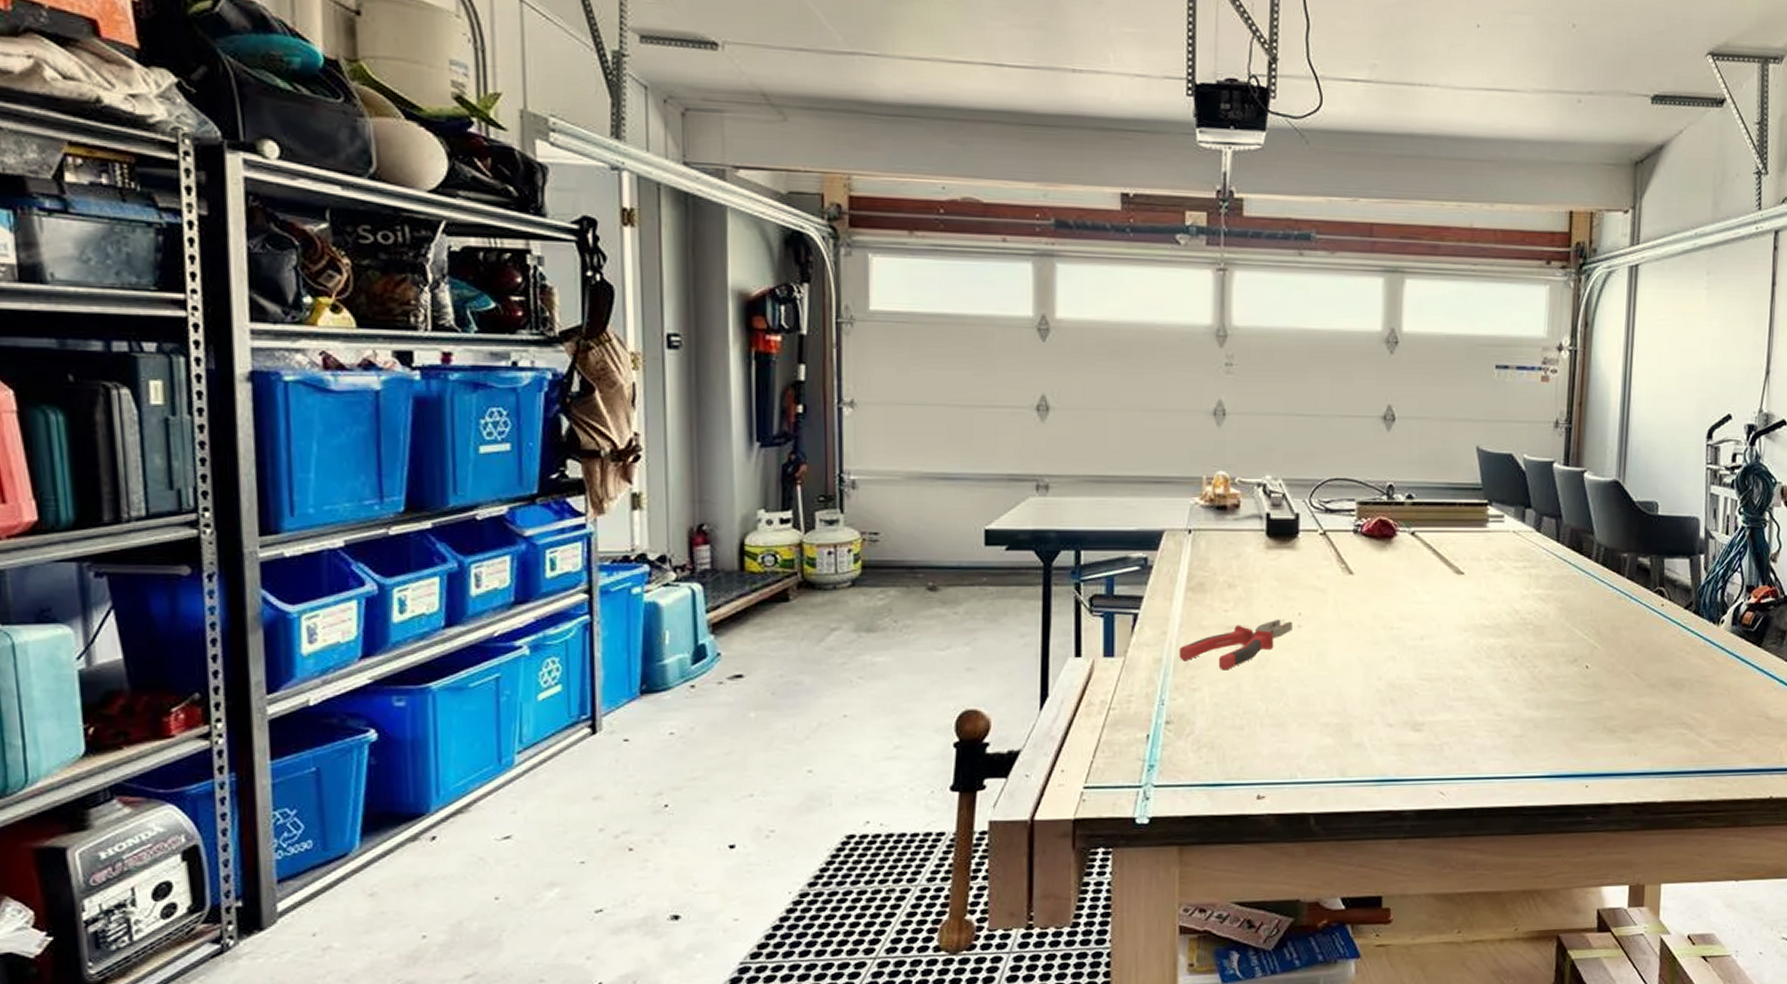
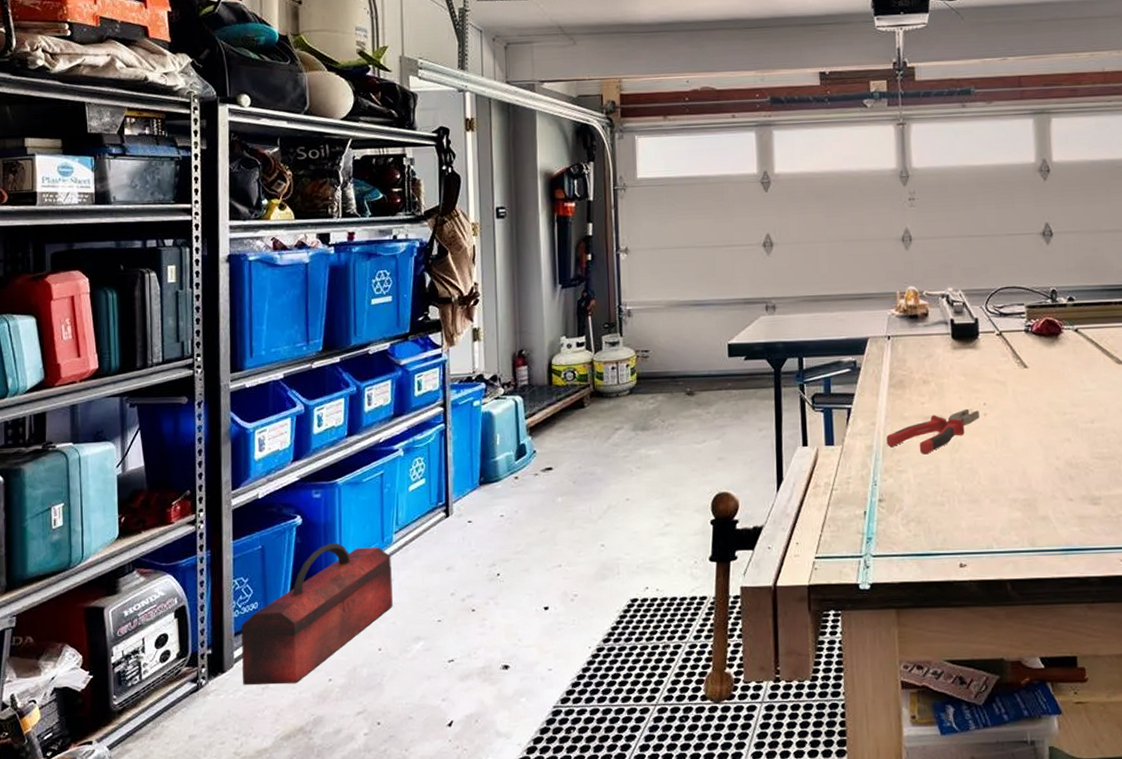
toolbox: none [287,764,515,945] -> present [241,542,393,685]

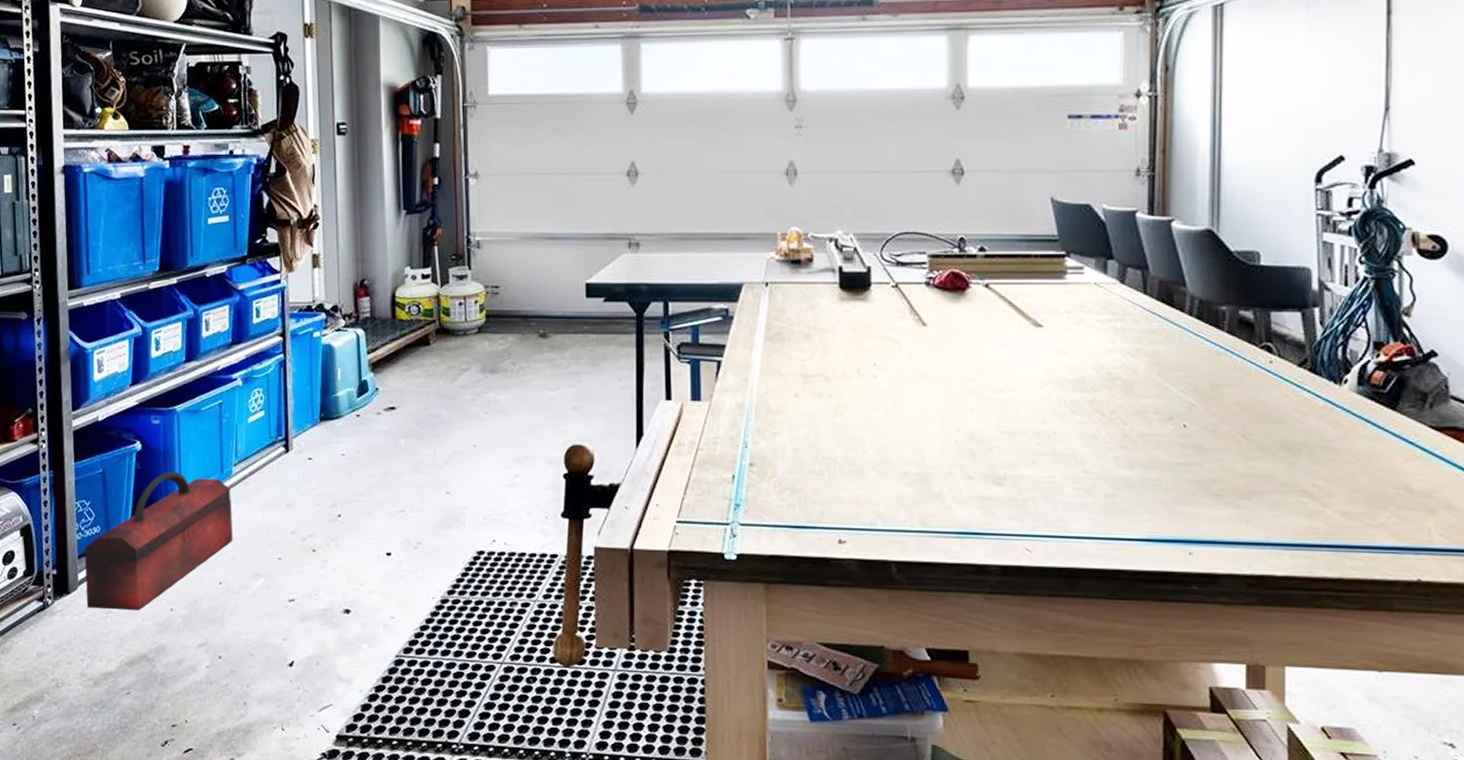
pliers: present [886,408,979,455] -> none [760,368,868,417]

